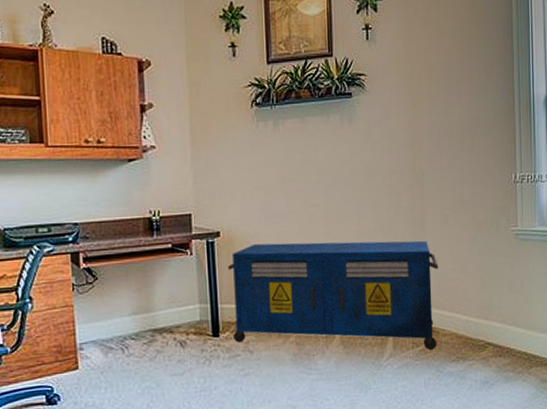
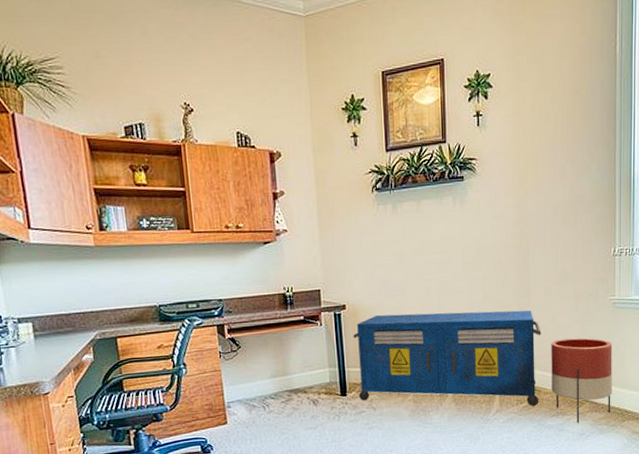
planter: none [449,272,518,370] -> present [551,338,612,423]

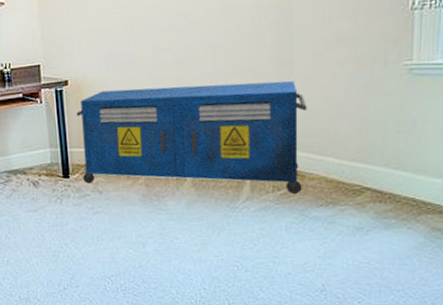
planter: present [551,338,612,423] -> none [319,113,407,216]

